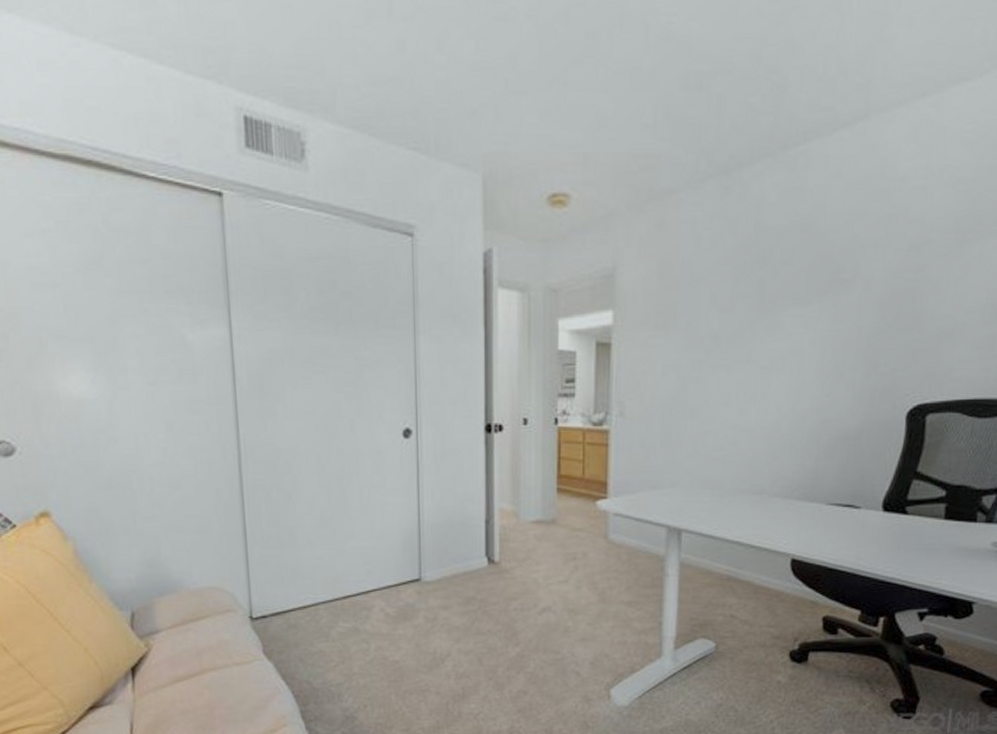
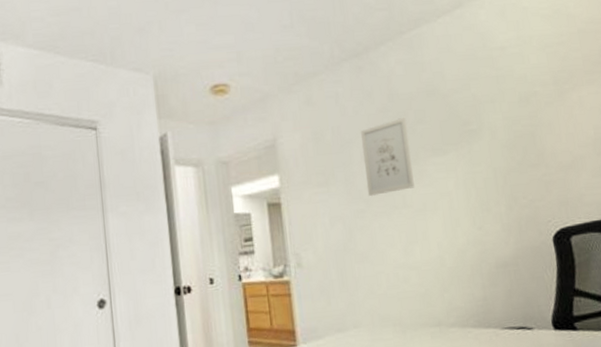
wall art: none [710,255,771,347] -> present [361,117,415,197]

